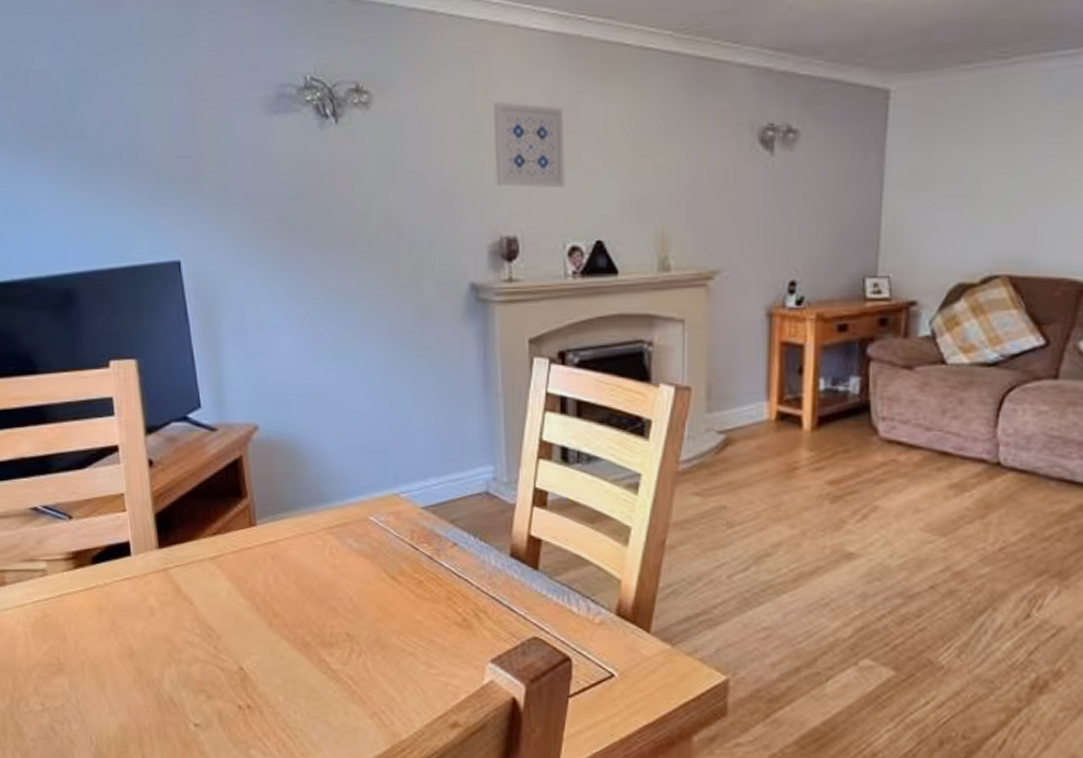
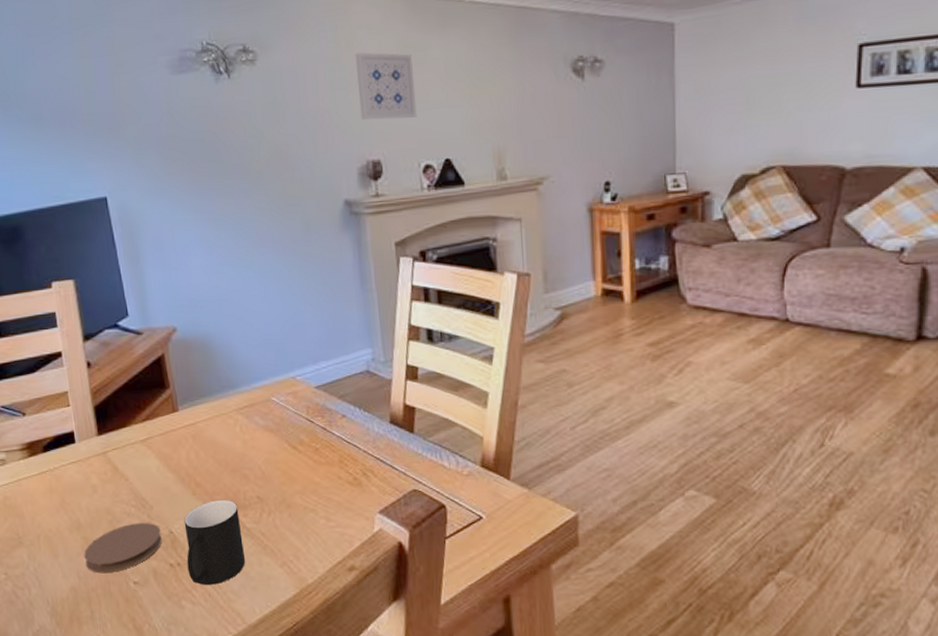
coaster: none [136,655,230,712] -> present [84,523,162,574]
cup: none [257,633,328,733] -> present [184,499,245,585]

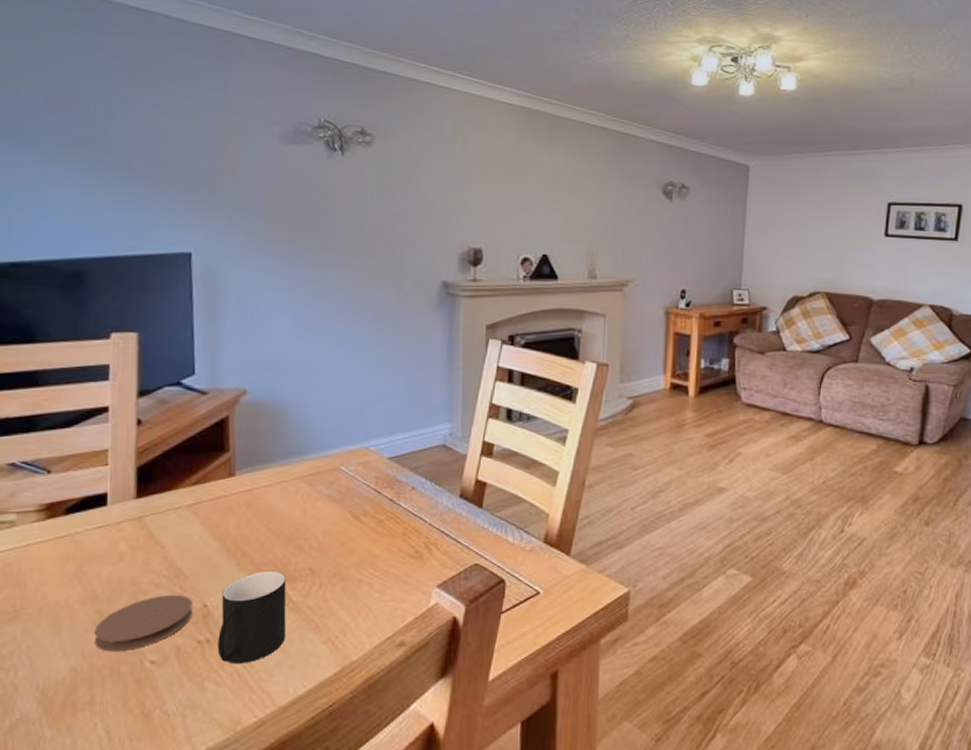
wall art: present [355,52,417,120] -> none [468,150,523,214]

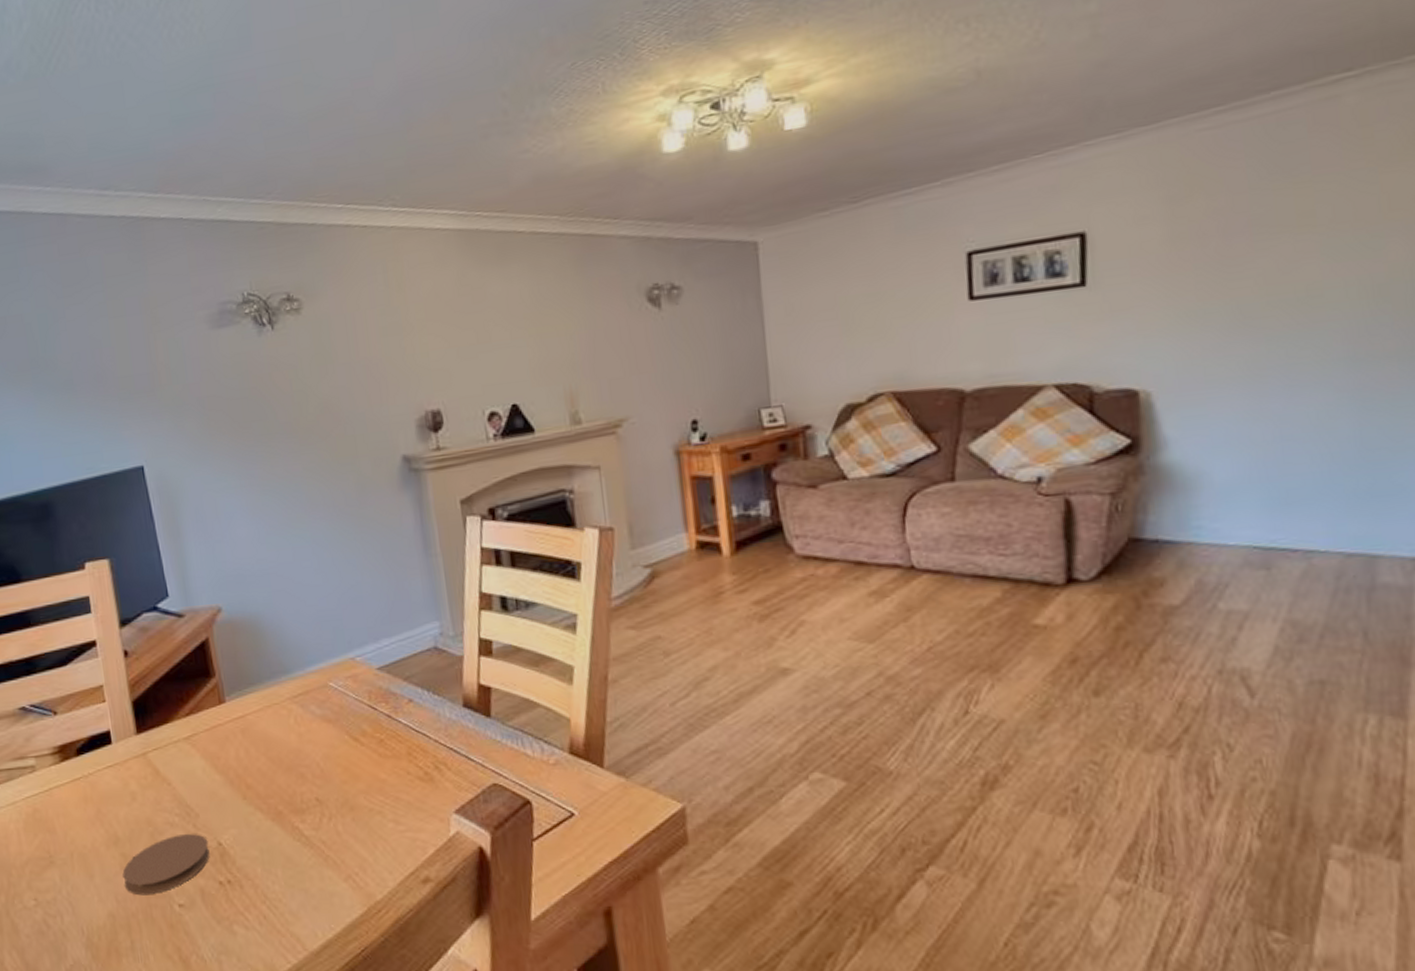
cup: present [217,570,287,663] -> none [234,803,304,905]

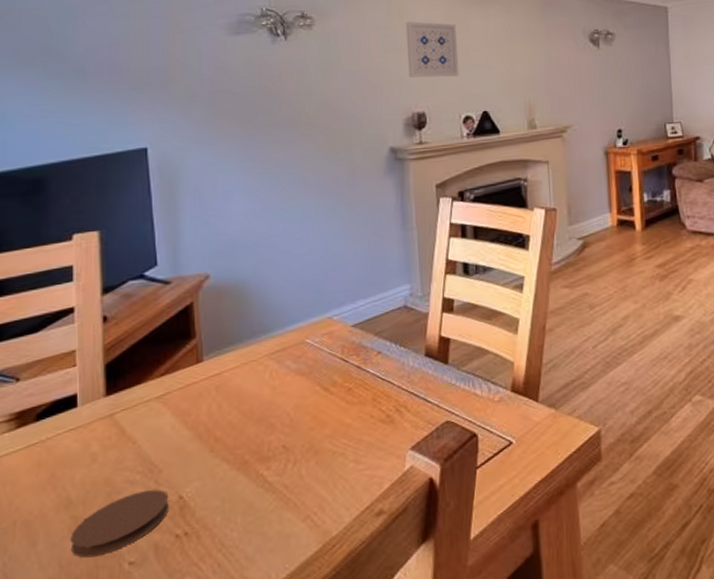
wall art: none [408,292,479,367] -> present [405,21,459,78]

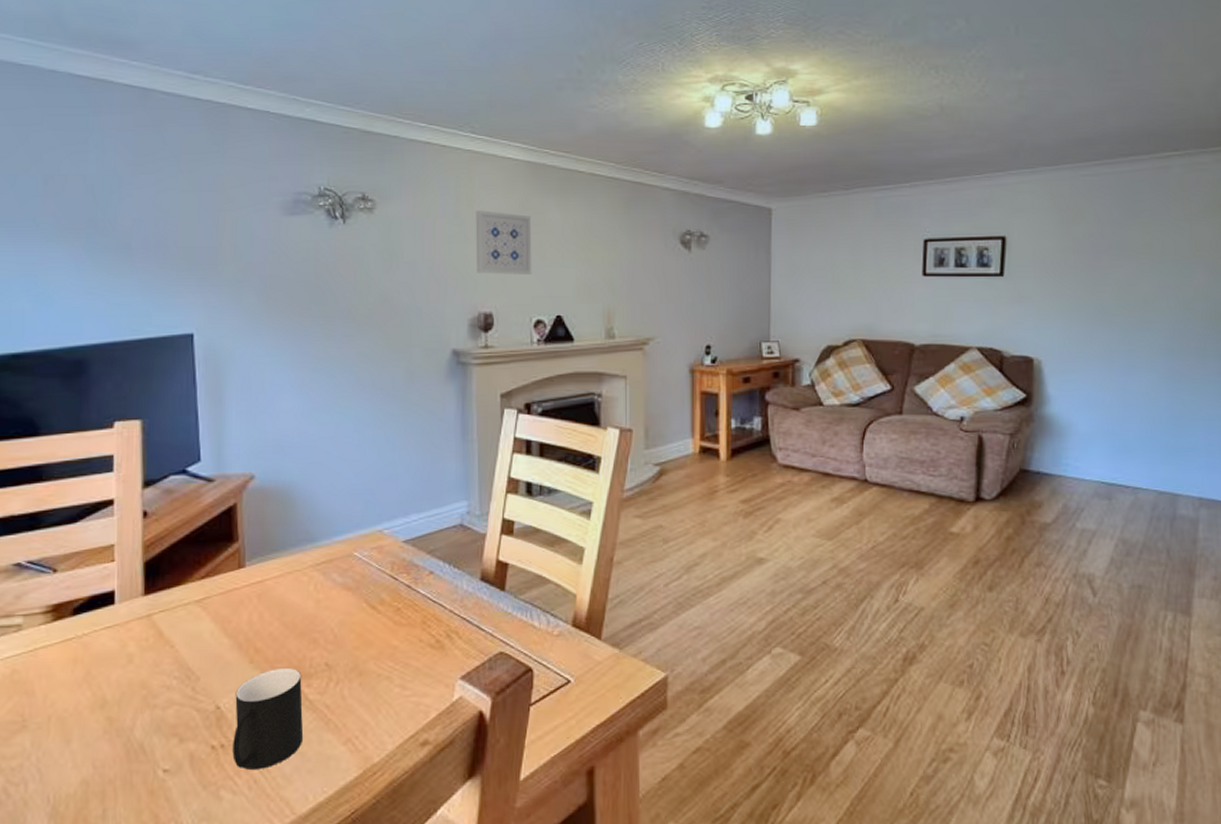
coaster: present [70,489,169,558] -> none [104,697,206,761]
cup: none [196,452,263,555] -> present [232,667,303,770]

